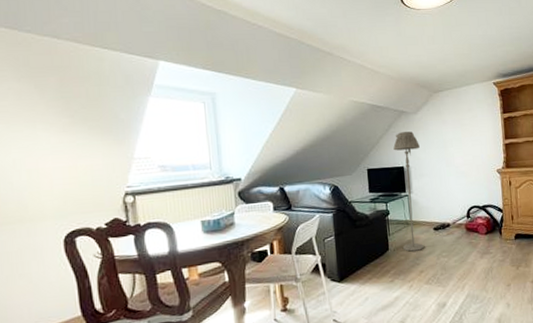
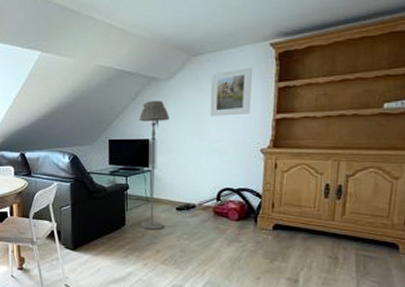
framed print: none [451,102,485,144] -> present [209,68,253,117]

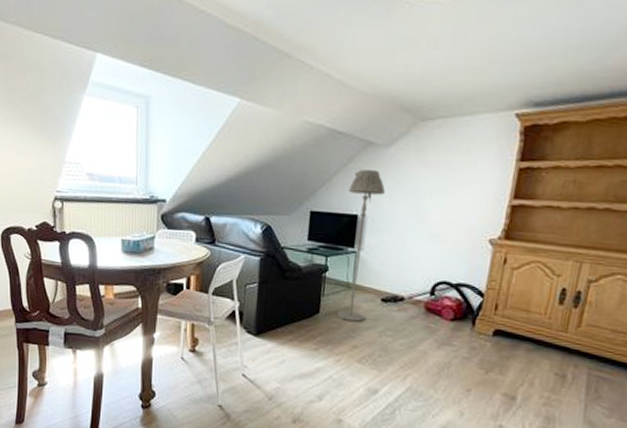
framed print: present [209,68,253,117] -> none [433,141,491,196]

